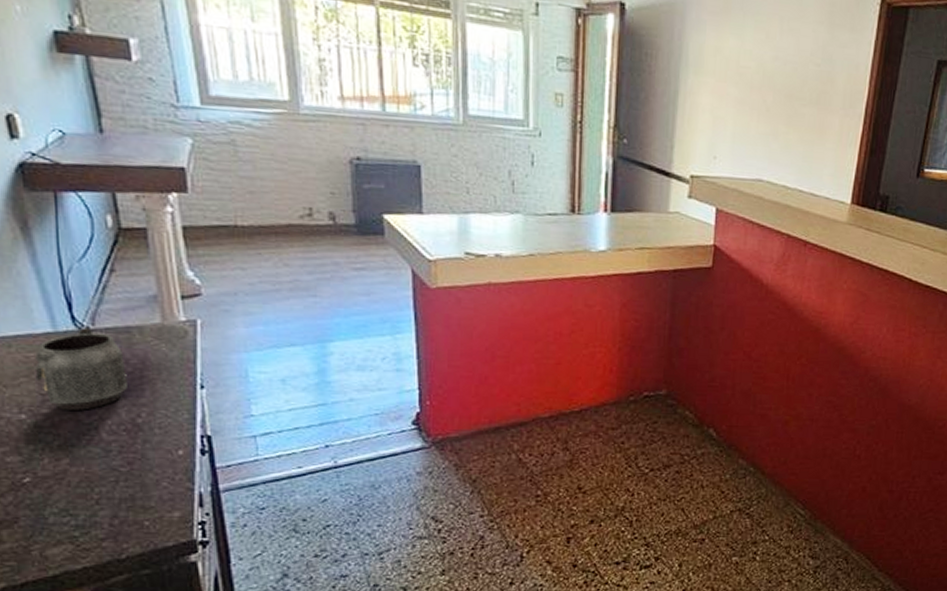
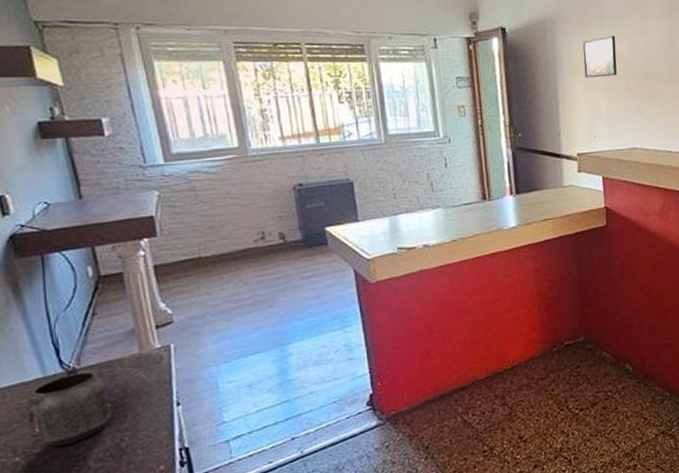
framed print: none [714,34,758,86] -> present [583,36,617,78]

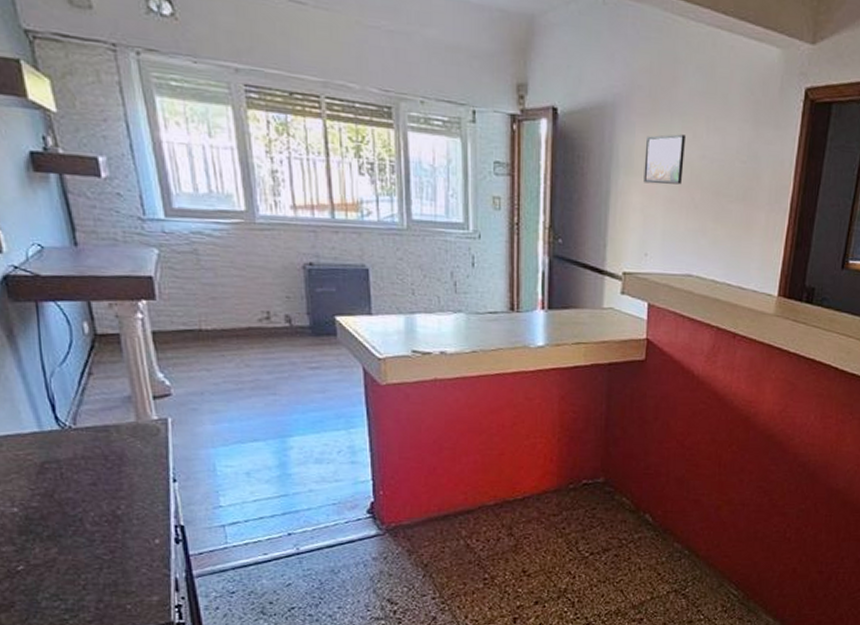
mug: present [26,367,111,447] -> none [23,426,107,503]

